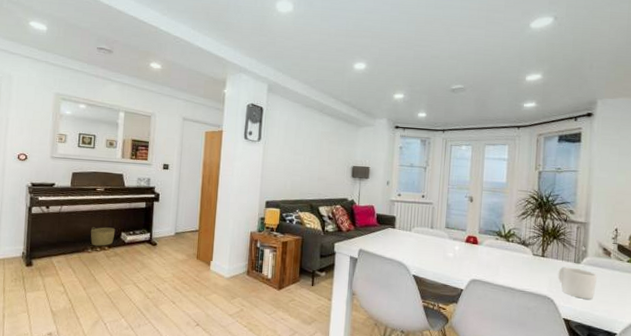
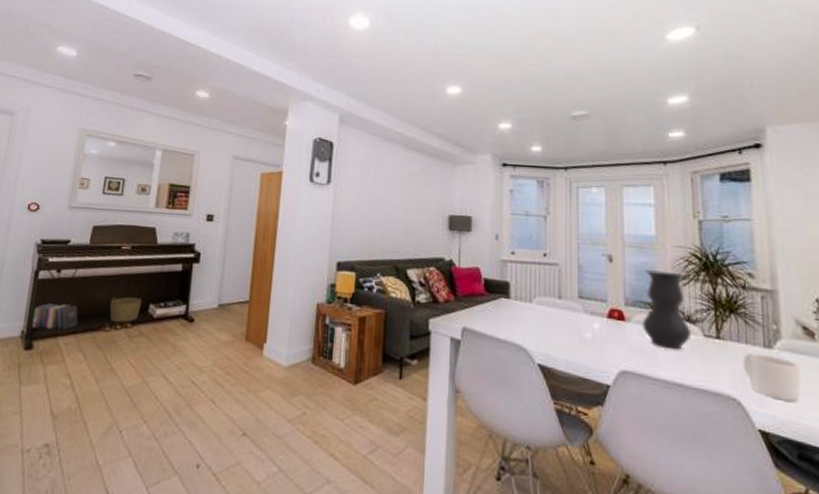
books: none [30,232,67,252] -> present [31,303,79,331]
vase: none [490,208,525,265] -> present [642,270,692,350]

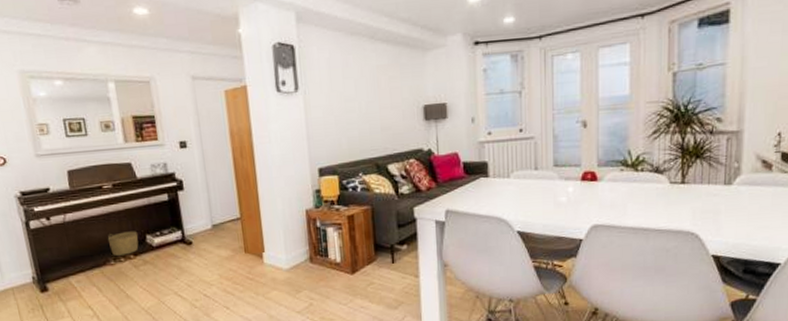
books: present [31,303,79,331] -> none [37,246,84,273]
vase: present [642,270,692,350] -> none [613,128,659,200]
mug: present [742,353,801,402] -> none [703,190,754,228]

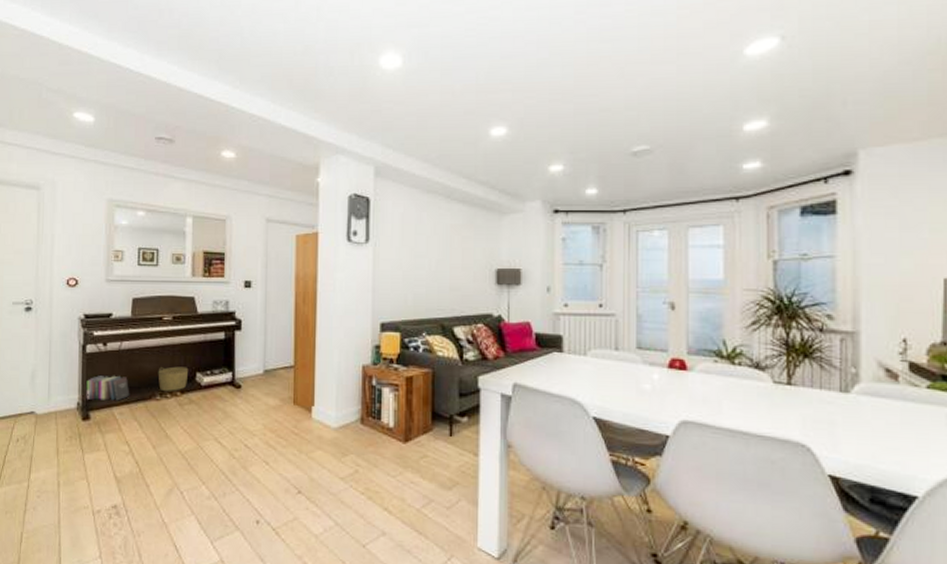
books: none [37,246,84,273] -> present [86,375,130,401]

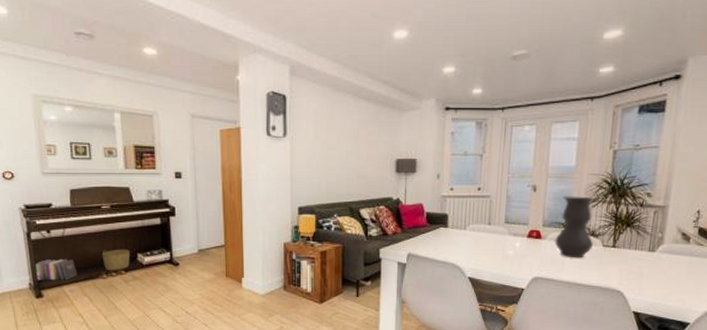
vase: none [706,316,760,398] -> present [554,196,596,258]

